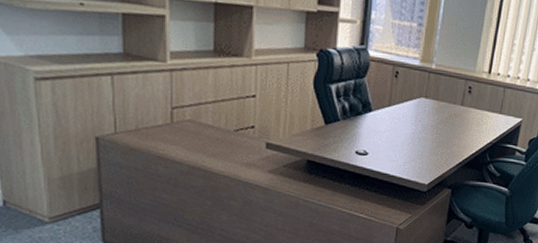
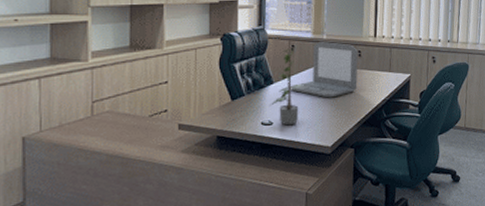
potted plant: none [366,72,405,158] -> present [269,47,304,126]
laptop: none [391,71,469,135] -> present [291,42,358,98]

